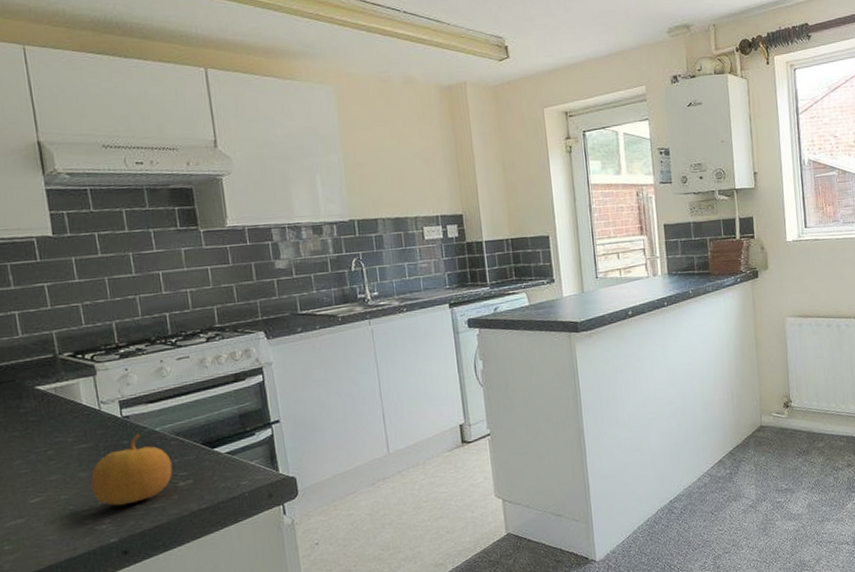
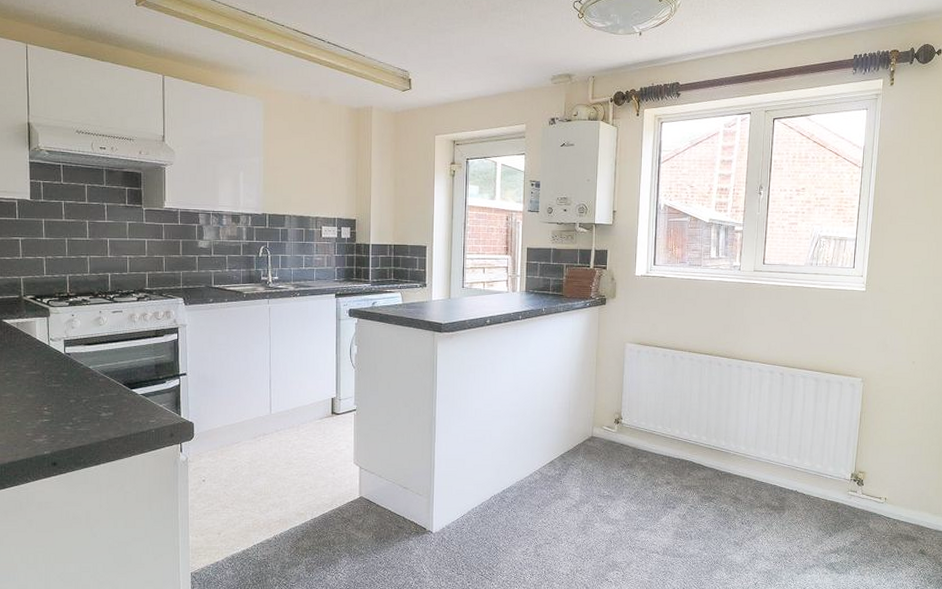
fruit: present [90,434,173,506] -> none [35,369,98,425]

